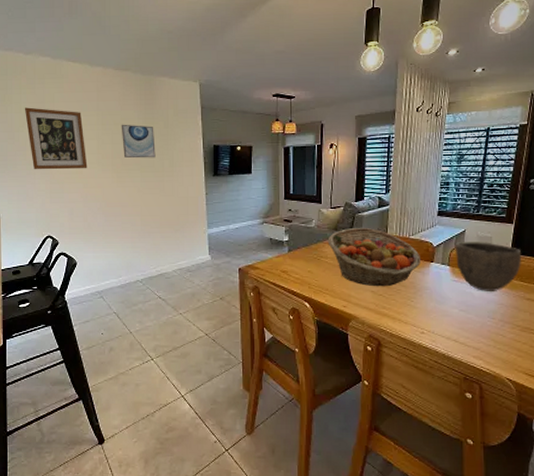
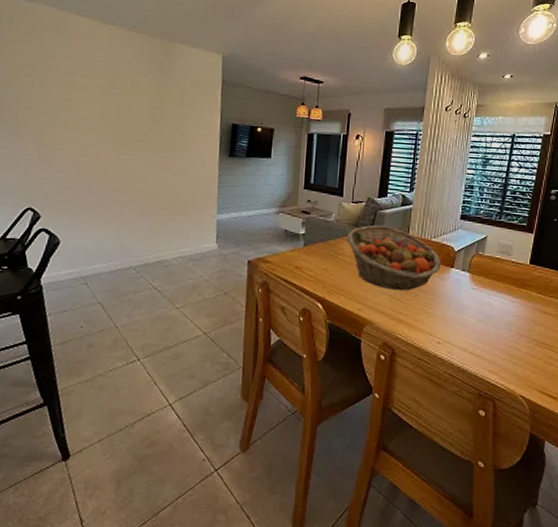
wall art: present [24,107,88,170] -> none [17,59,86,136]
wall art: present [121,124,156,159] -> none [129,90,168,131]
bowl: present [456,242,522,291] -> none [476,248,541,302]

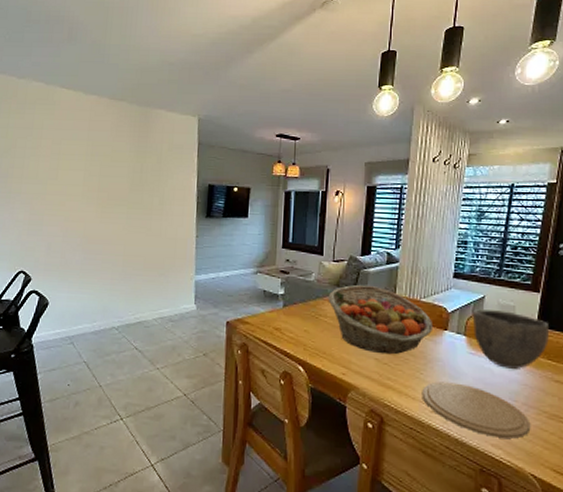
plate: none [429,315,522,365] -> present [422,381,531,439]
bowl: none [476,248,541,302] -> present [473,309,550,369]

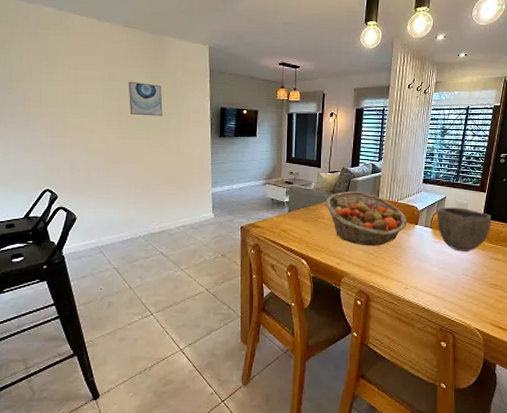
wall art: none [110,156,146,194] -> present [128,81,163,117]
plate: present [422,381,531,439] -> none [398,265,477,304]

